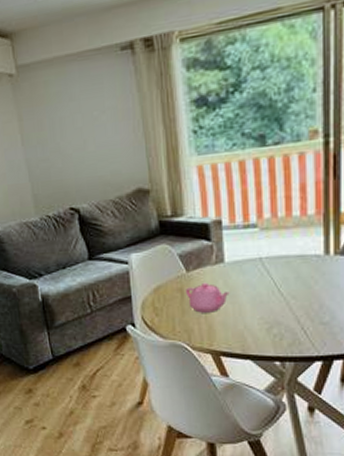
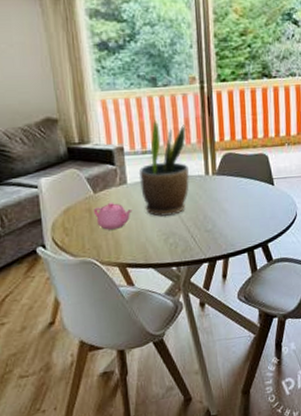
potted plant: none [238,186,304,303] -> present [138,119,190,217]

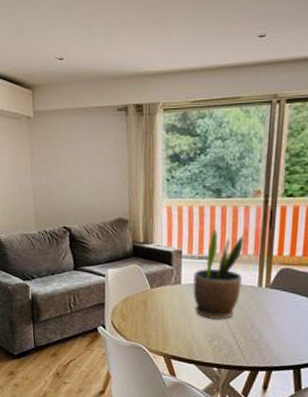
teapot: present [93,202,133,230] -> none [148,298,183,323]

